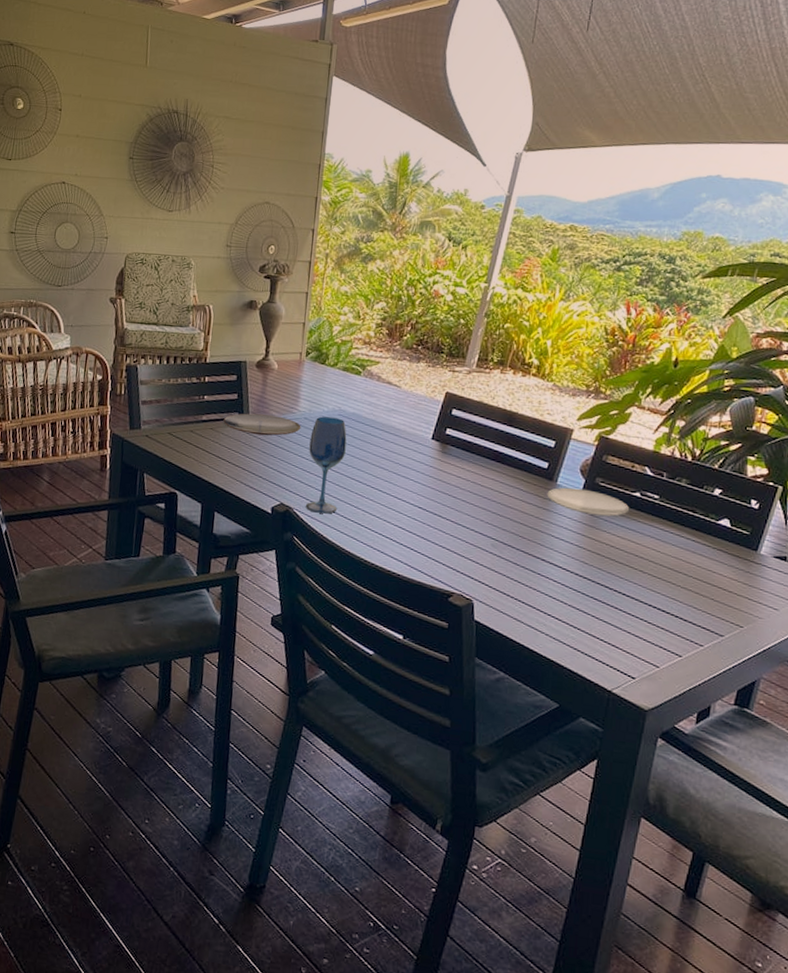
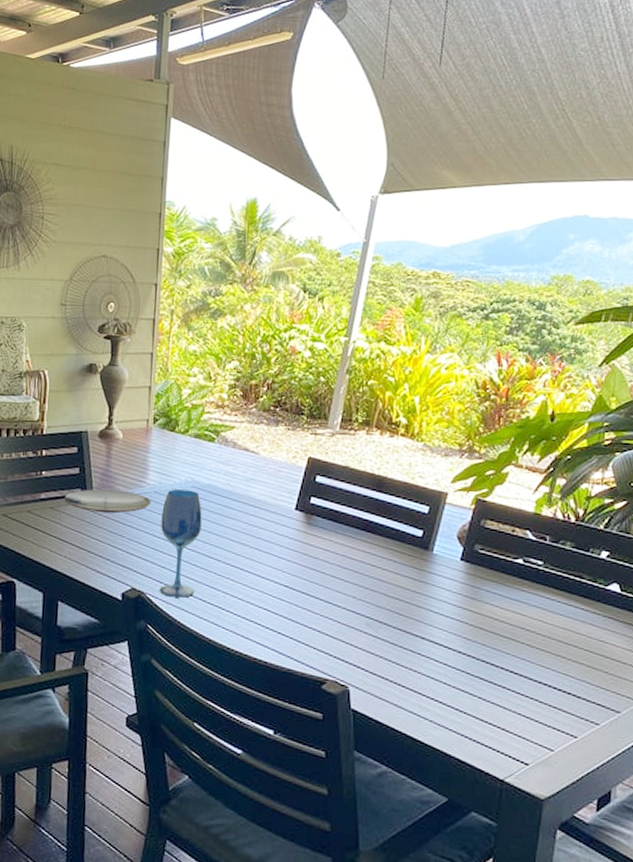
plate: present [547,487,630,517] -> none [423,557,513,587]

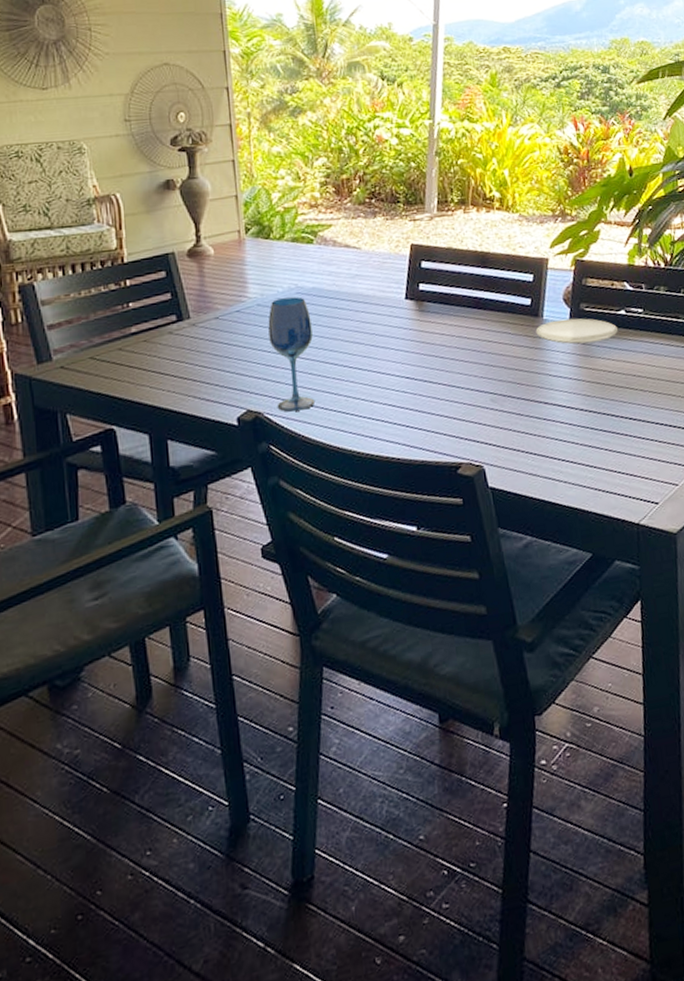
plate: present [64,489,151,514] -> none [158,309,256,337]
plate: none [423,557,513,587] -> present [535,318,619,345]

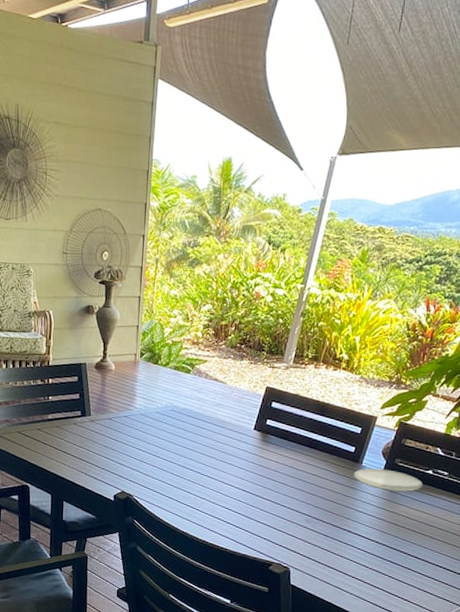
wineglass: present [268,297,316,412] -> none [143,412,179,499]

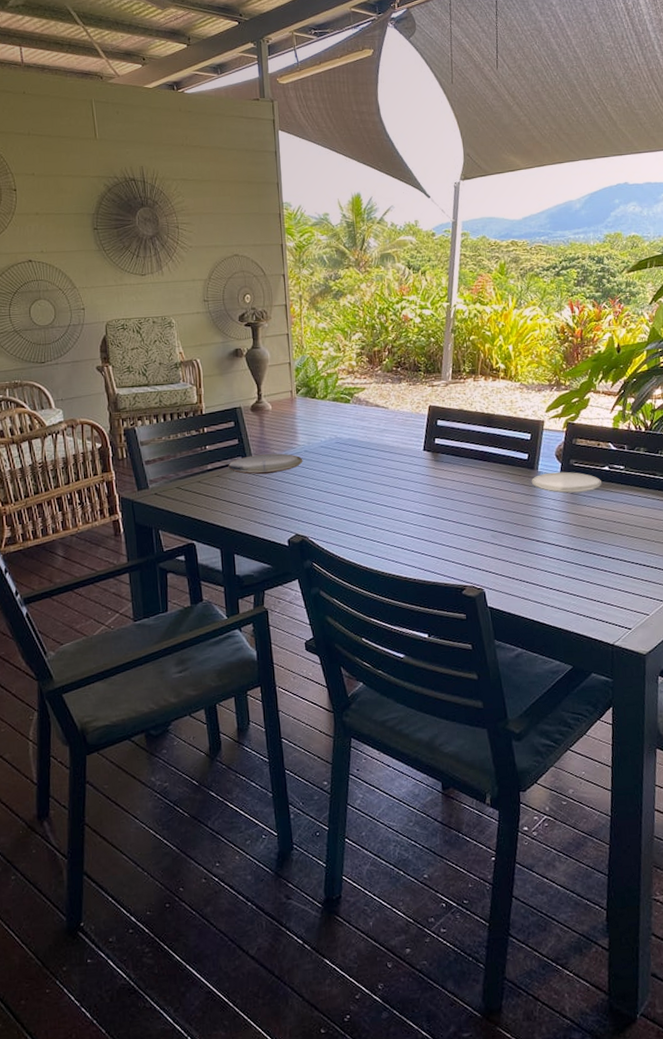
plate: none [67,411,138,432] -> present [228,453,303,475]

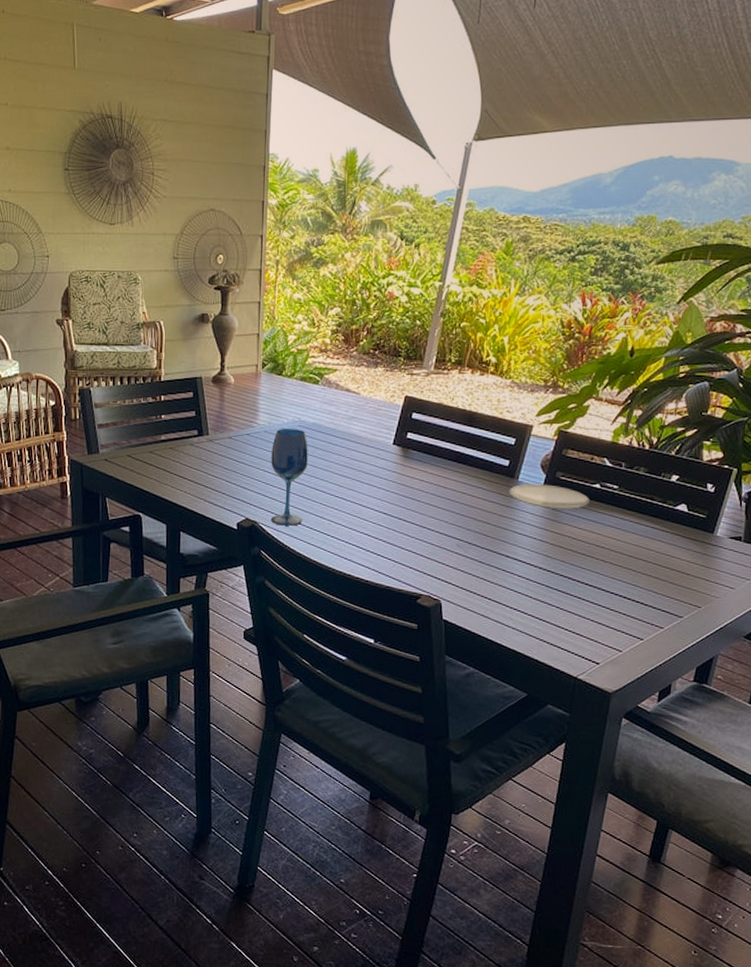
plate: present [228,453,303,475] -> none [182,430,262,452]
wineglass: none [313,446,349,537] -> present [270,428,308,526]

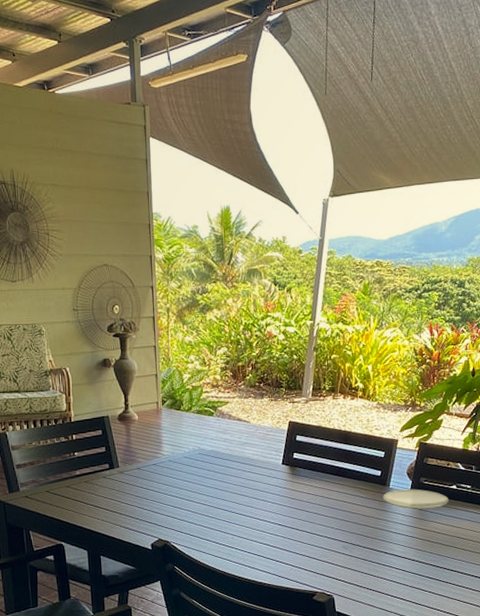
wineglass: present [270,428,308,526] -> none [176,457,210,543]

